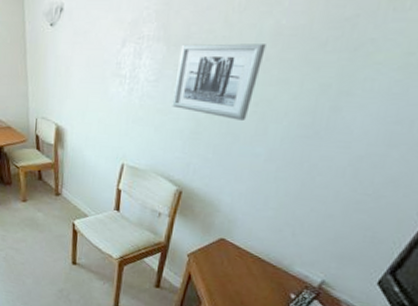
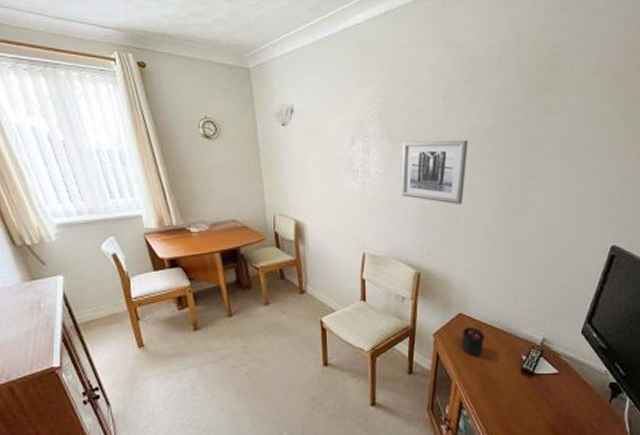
candle: none [218,254,249,286] -> present [462,325,485,357]

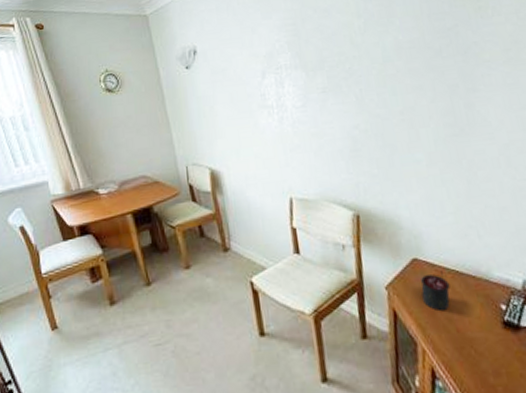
wall art: present [401,140,468,204] -> none [318,58,397,131]

